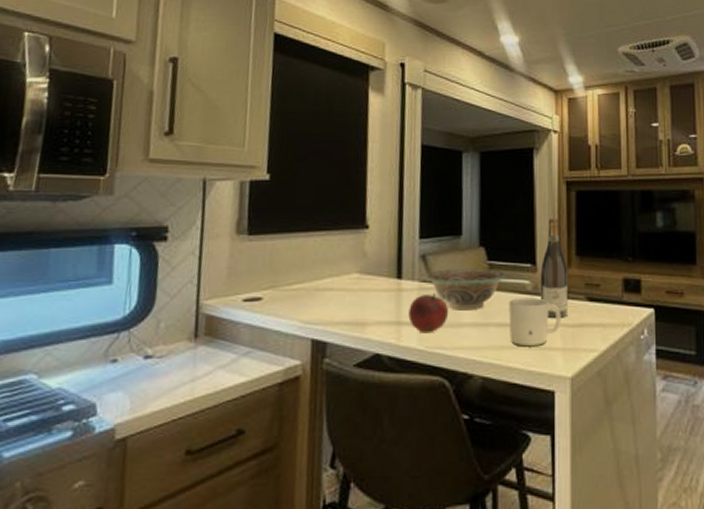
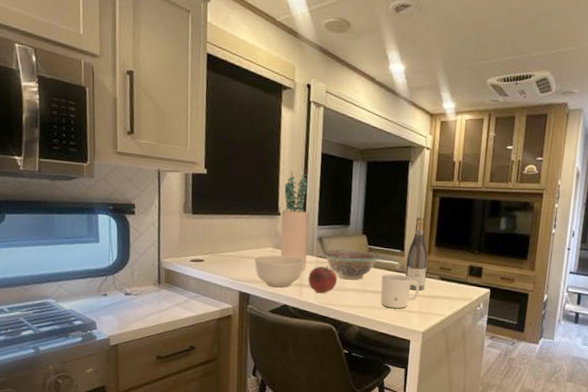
bowl: none [333,283,404,330] -> present [254,255,305,288]
vase: none [369,166,407,304] -> present [280,169,309,271]

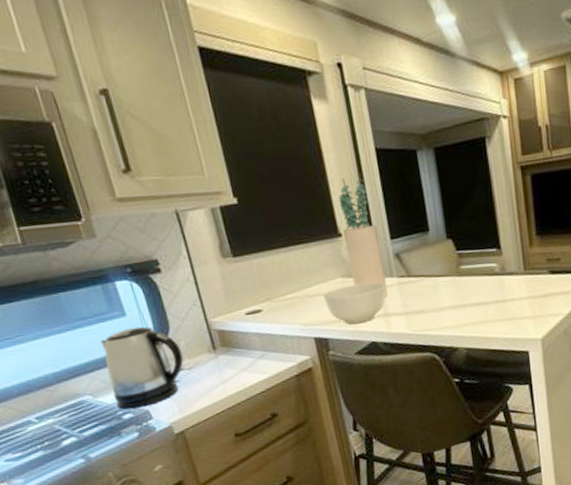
kettle: none [71,252,134,319] -> present [100,326,184,411]
fruit: present [308,266,338,294] -> none [393,286,429,320]
decorative bowl: present [321,249,382,280] -> none [402,258,475,298]
mug: present [381,274,420,309] -> none [480,277,529,320]
wine bottle: present [405,217,428,291] -> none [505,204,534,293]

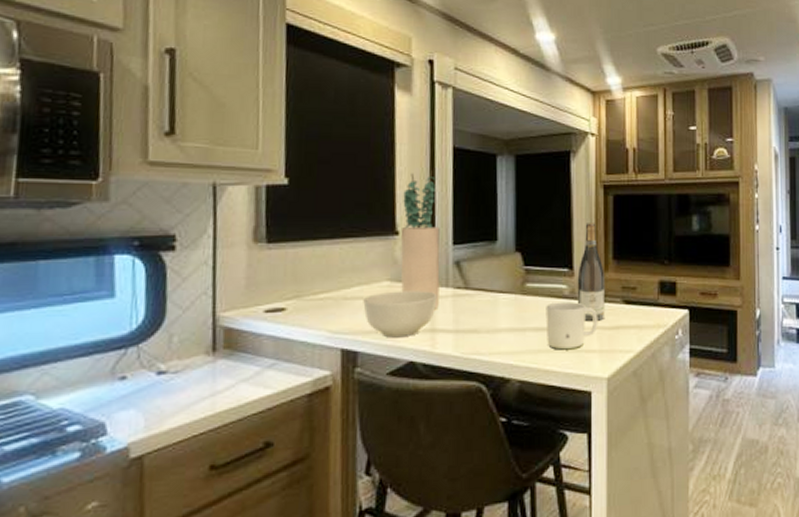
kettle: present [100,326,184,411] -> none [63,312,172,421]
mug: none [480,277,529,320] -> present [545,302,598,350]
wine bottle: none [505,204,534,293] -> present [577,223,606,321]

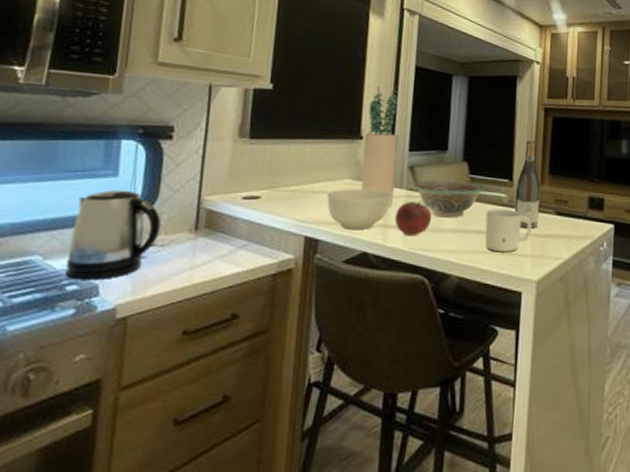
kettle: none [63,312,172,421] -> present [65,189,162,281]
fruit: none [443,300,485,340] -> present [394,201,432,236]
decorative bowl: none [460,274,543,316] -> present [412,180,486,218]

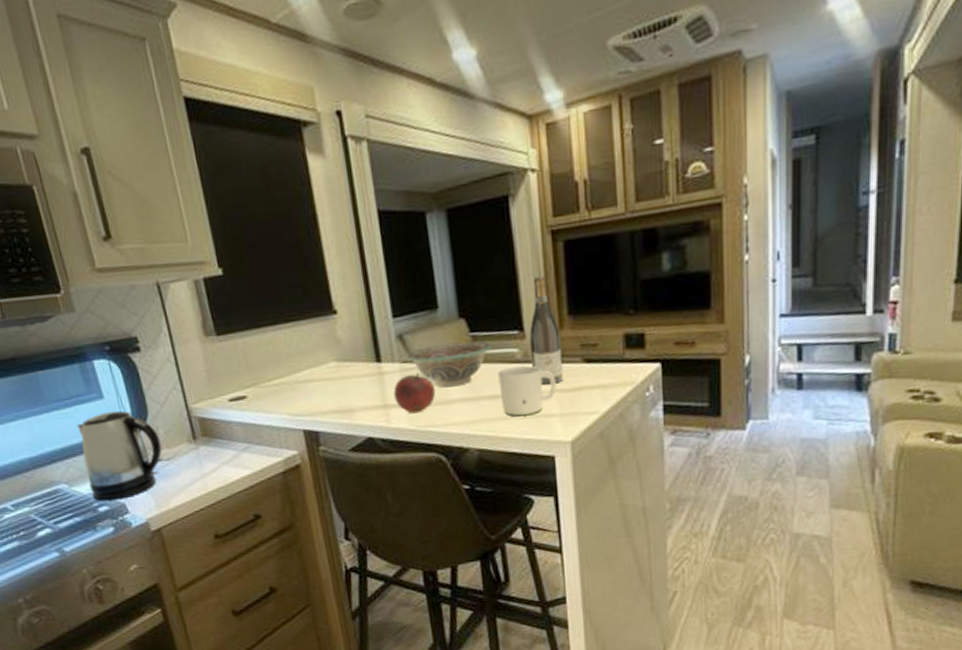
bowl: present [327,188,392,230] -> none [315,368,386,417]
vase: present [361,84,399,209] -> none [334,239,388,387]

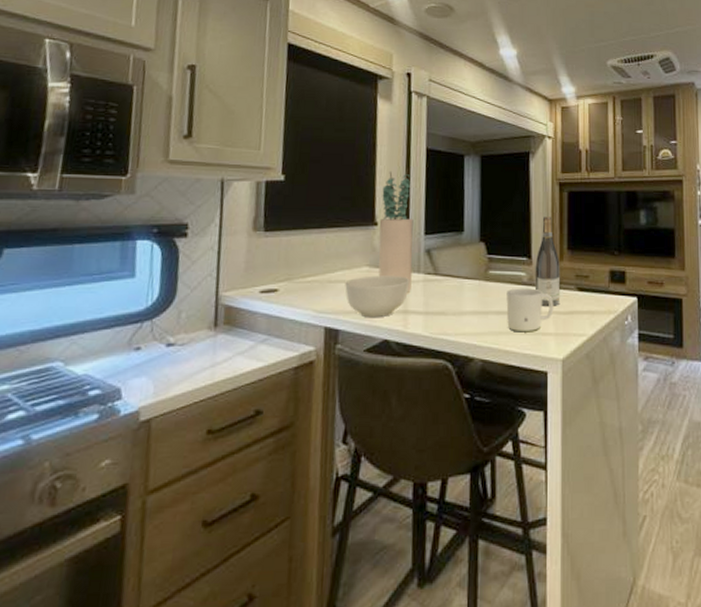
kettle: present [77,410,162,503] -> none [87,290,181,386]
bowl: none [315,368,386,417] -> present [345,275,410,318]
vase: none [334,239,388,387] -> present [378,168,414,294]
fruit: present [393,373,436,414] -> none [414,285,452,321]
decorative bowl: present [405,341,492,388] -> none [430,261,504,300]

